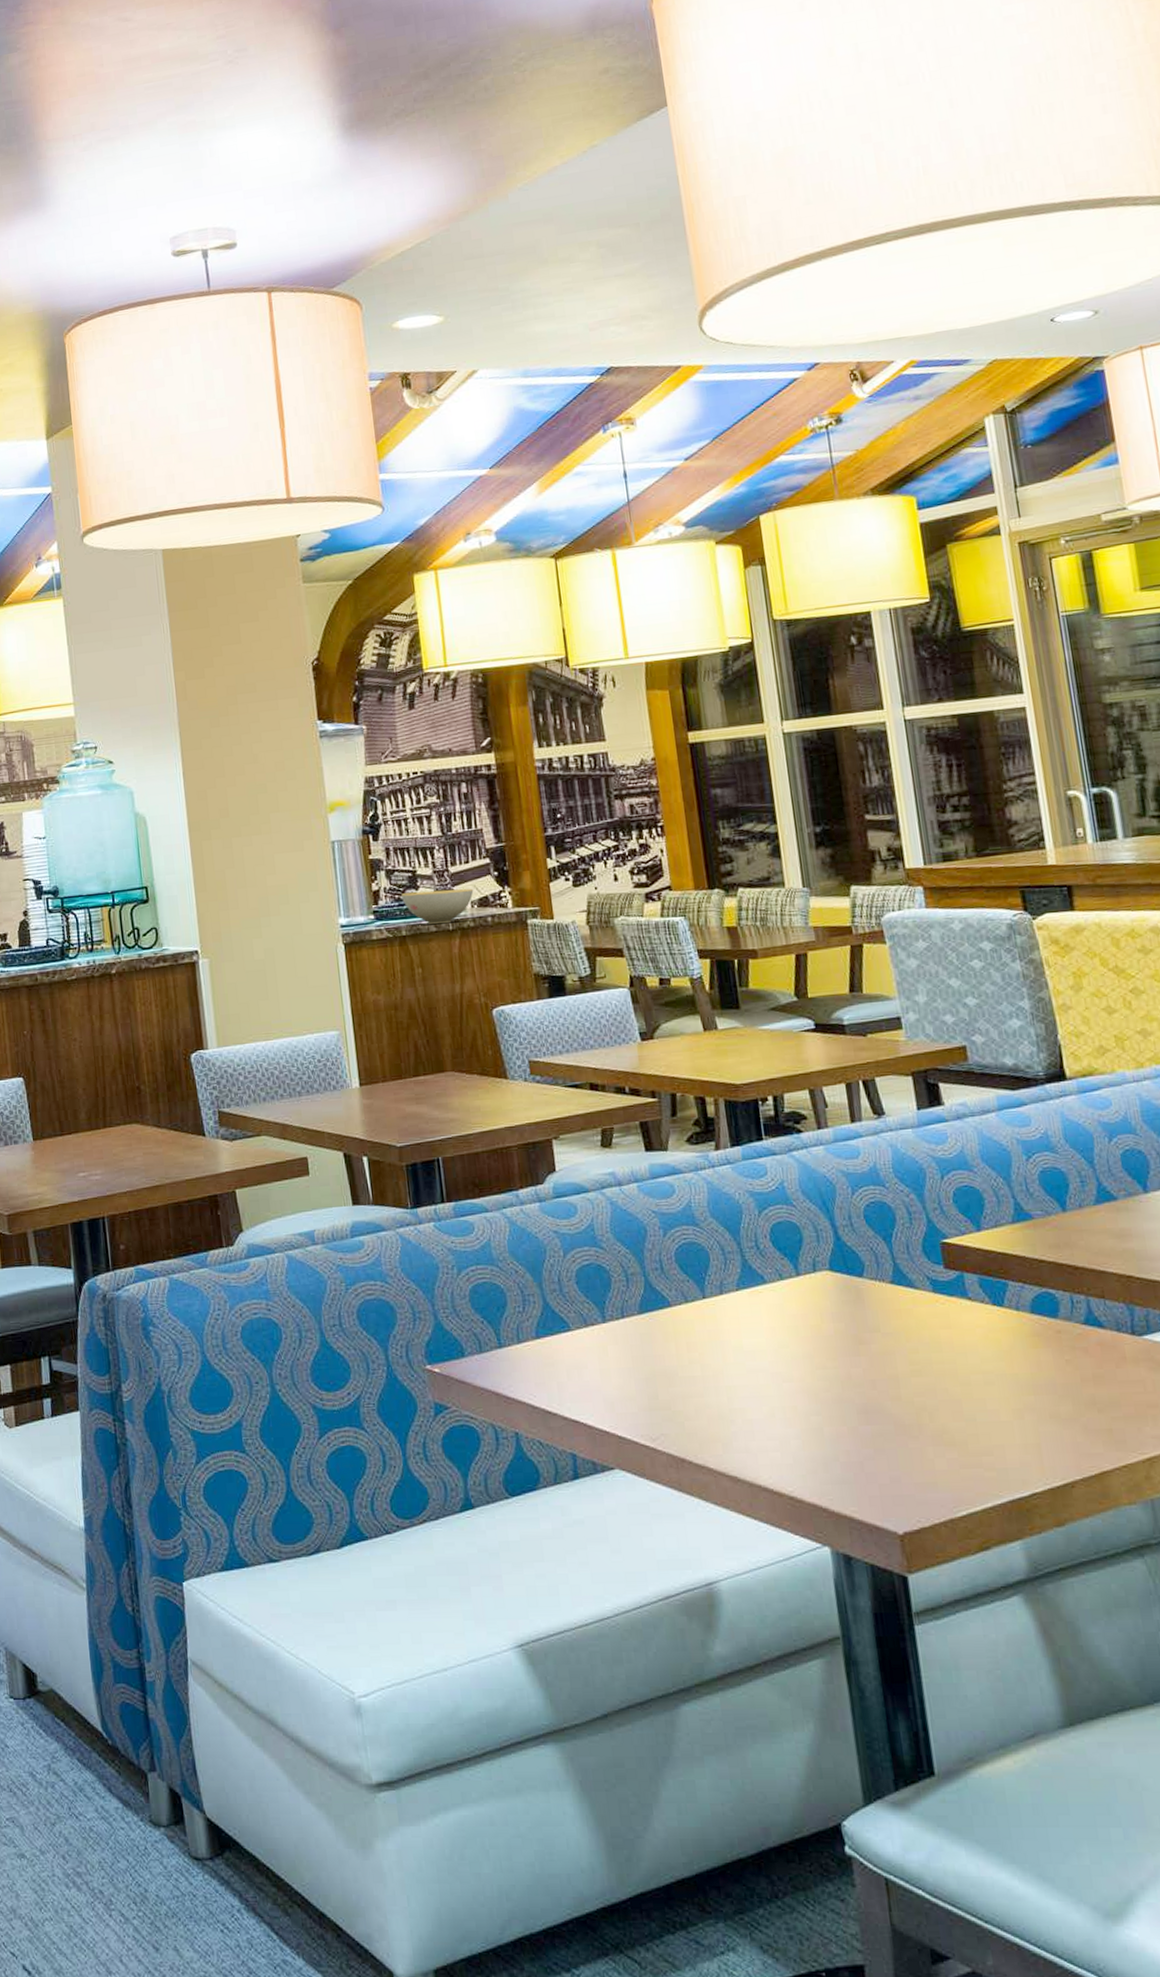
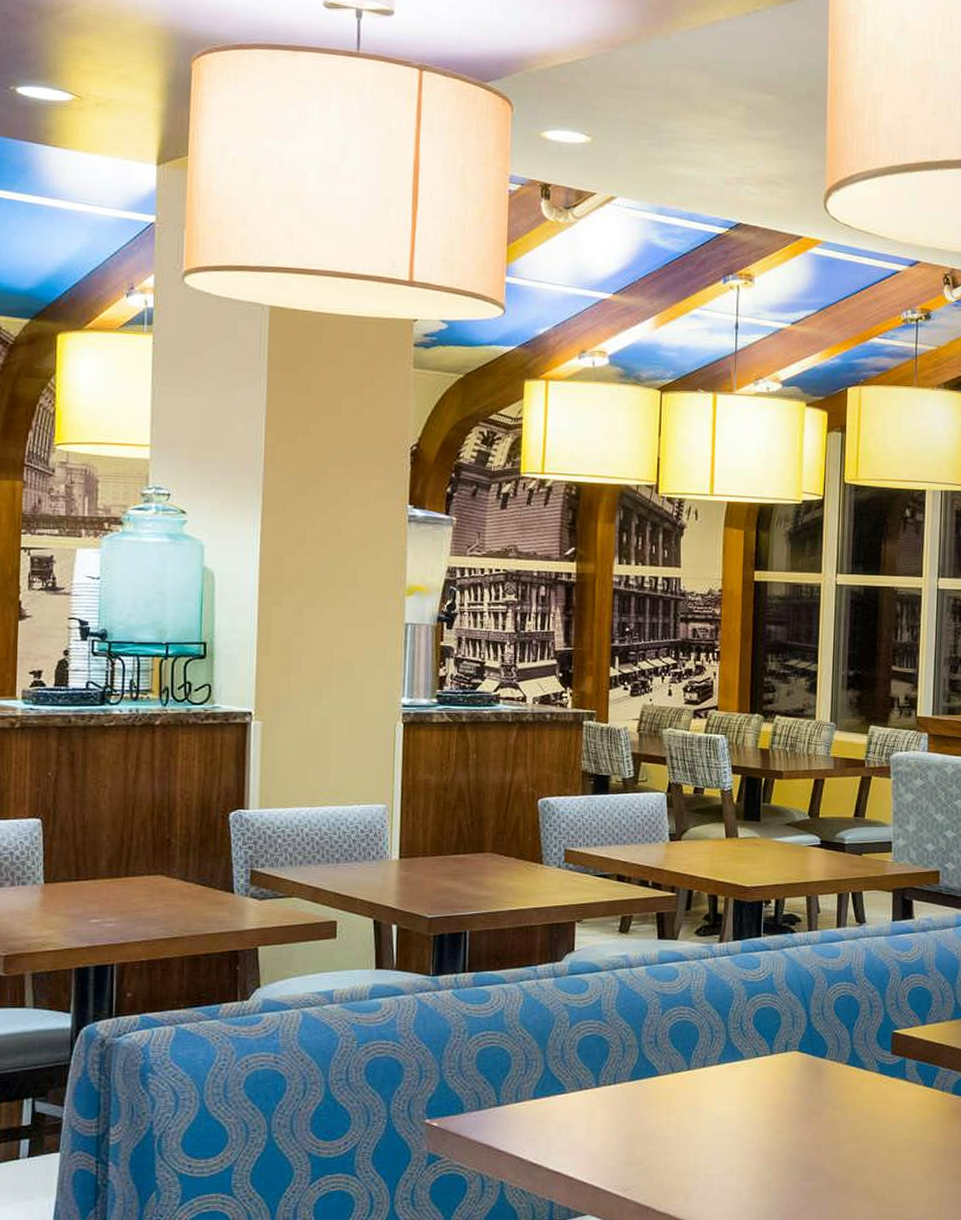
bowl: present [401,888,474,925] -> none [467,682,537,716]

